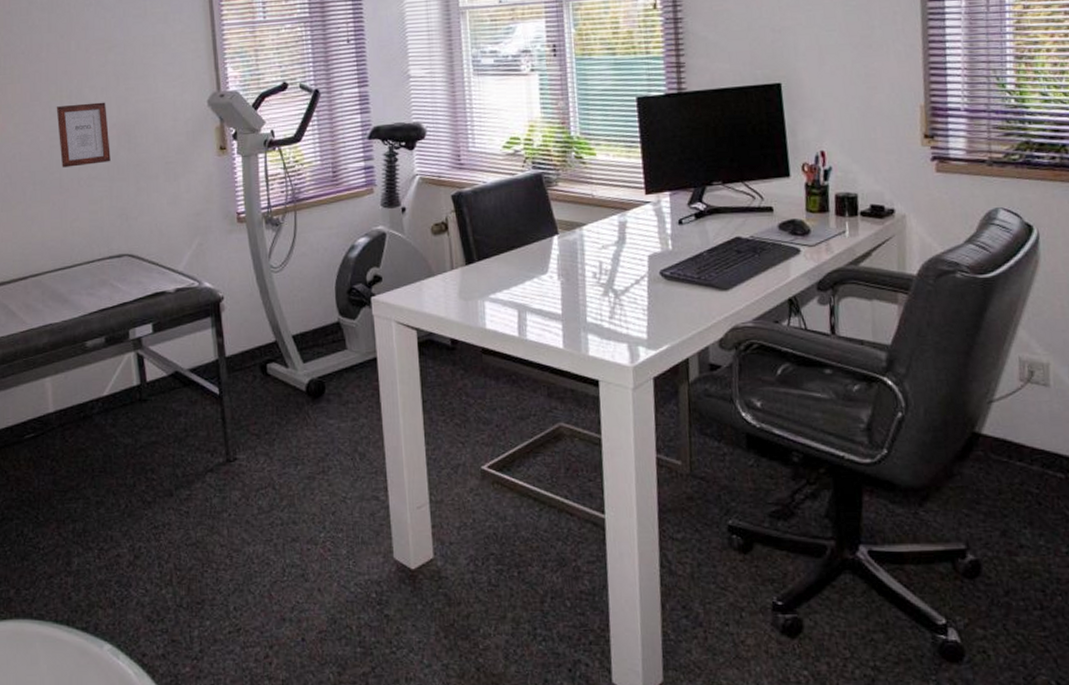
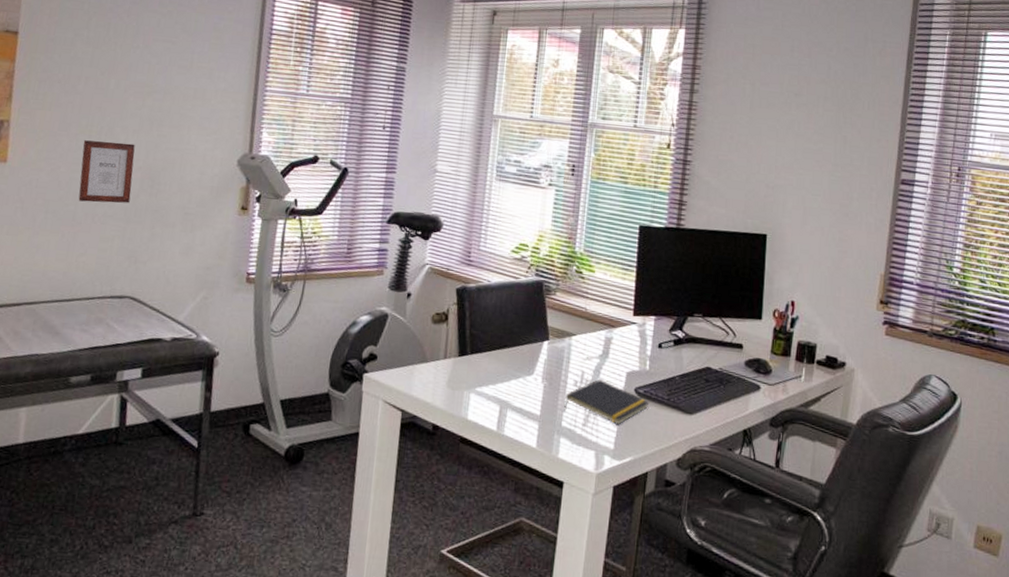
notepad: none [586,266,679,313] -> present [564,378,650,425]

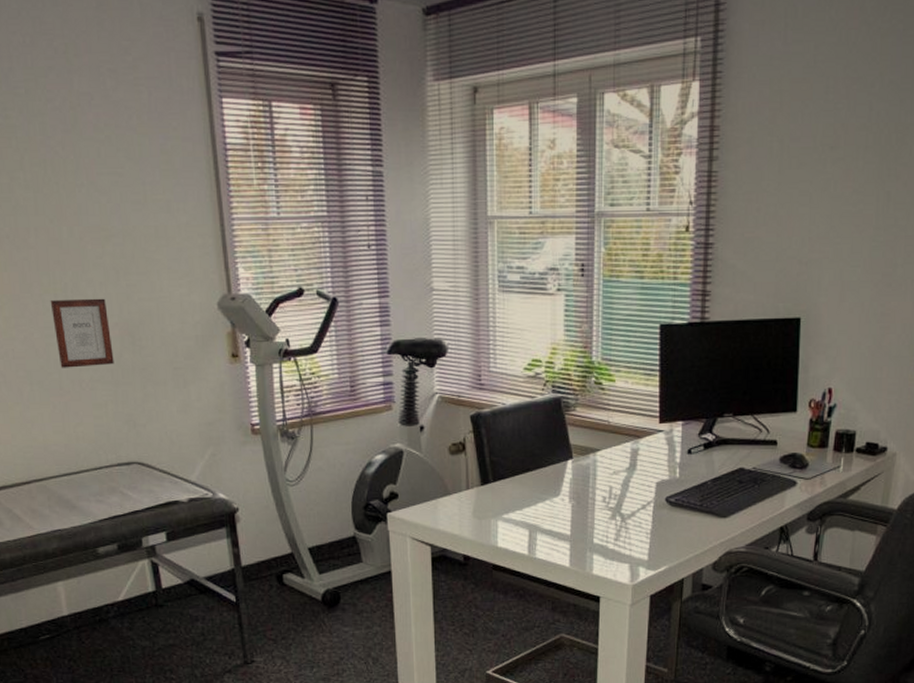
notepad: present [564,378,650,425] -> none [595,492,682,536]

